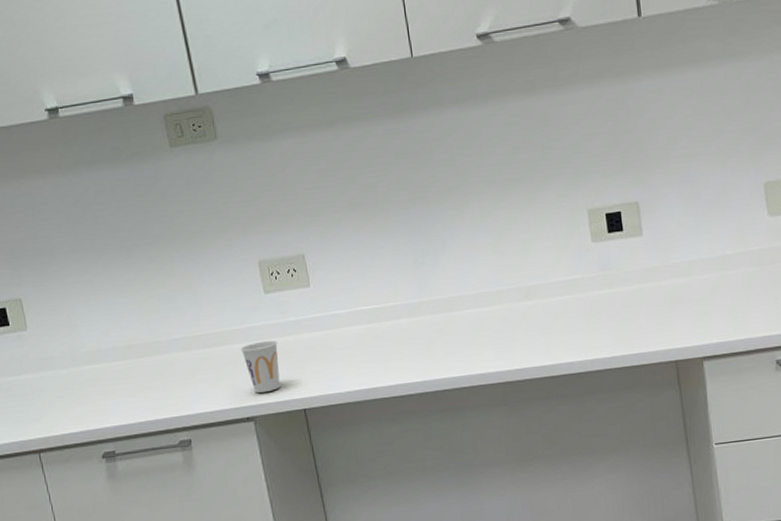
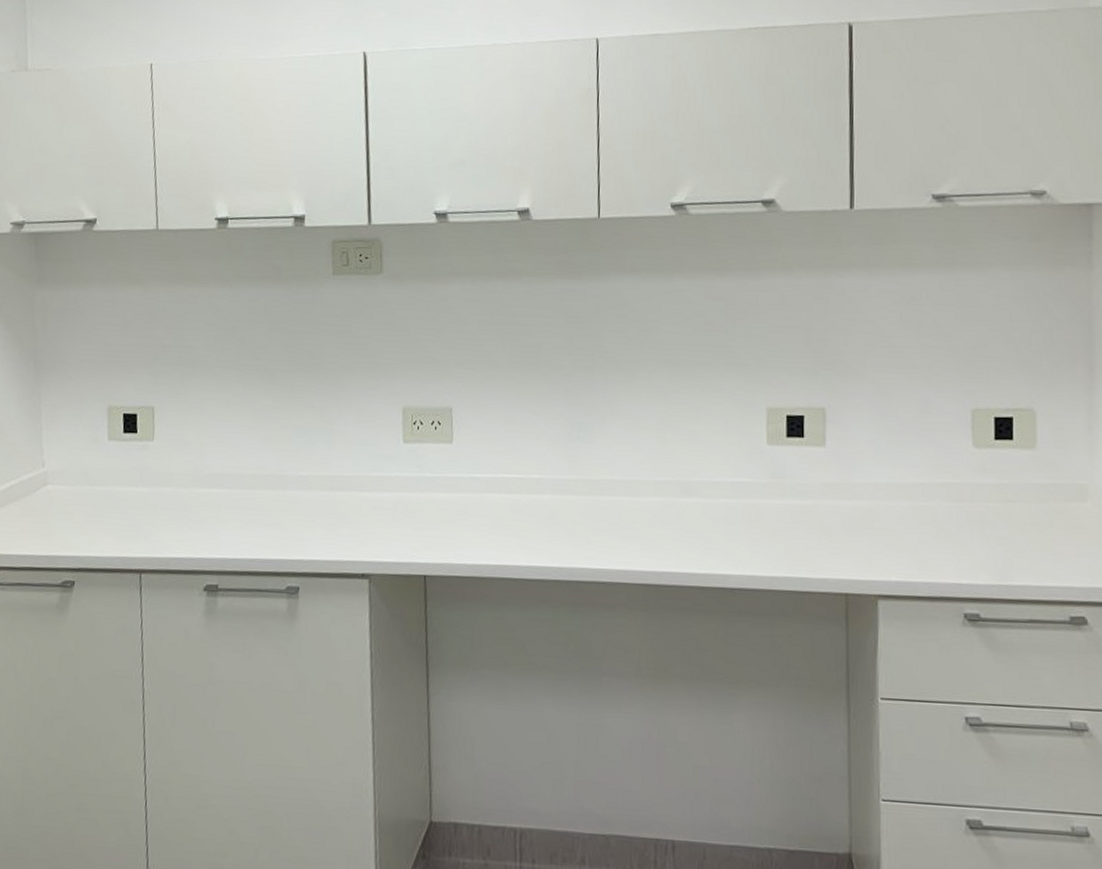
cup: present [240,340,281,394] -> none [367,493,408,550]

